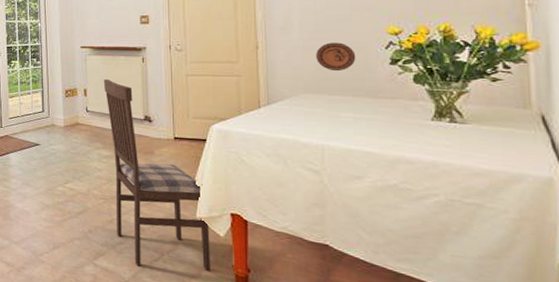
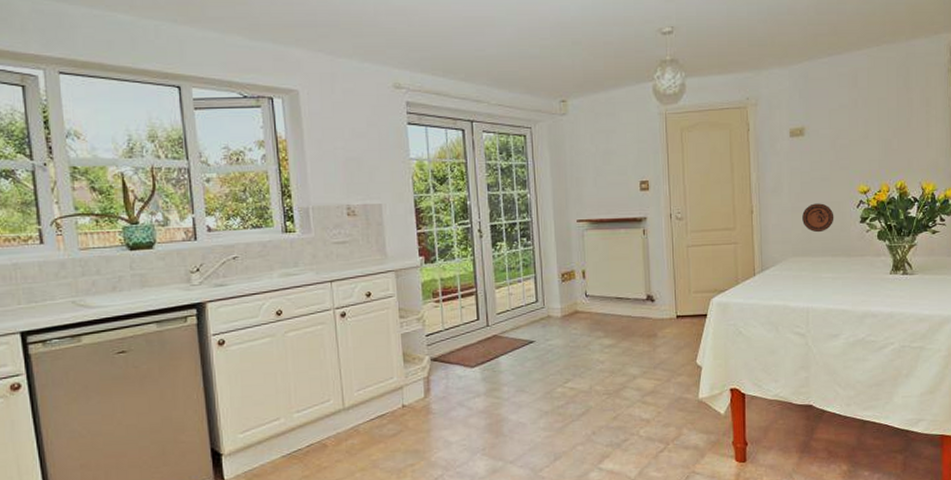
dining chair: present [103,79,211,271] -> none [603,257,713,461]

